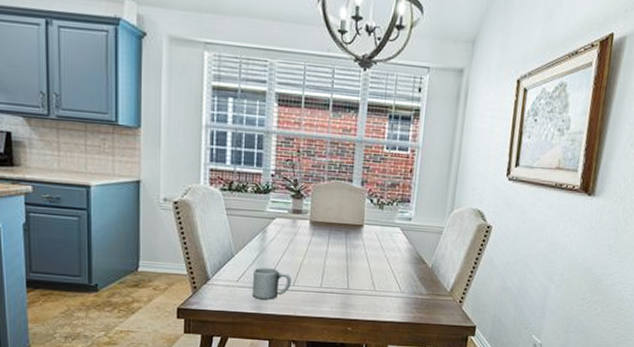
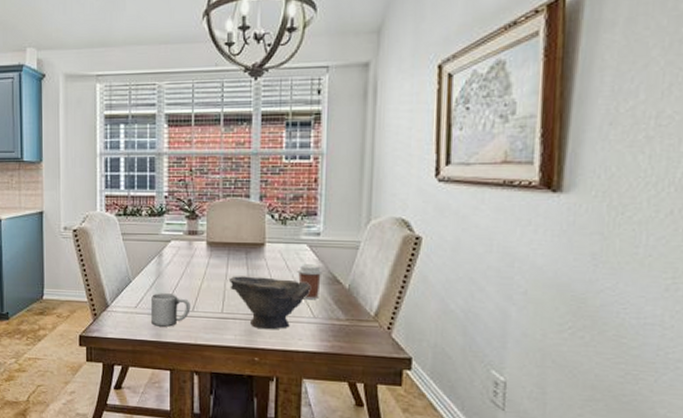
bowl: none [329,253,400,303] -> present [230,276,310,330]
coffee cup: none [389,245,411,277] -> present [297,264,323,300]

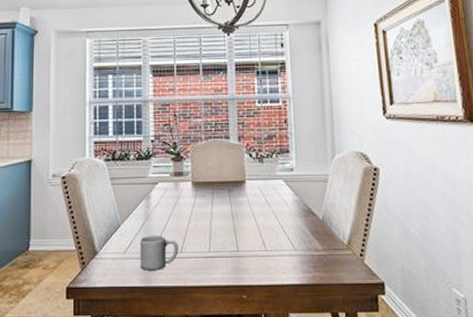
bowl: present [230,276,310,330] -> none [215,213,289,266]
coffee cup: present [297,264,323,300] -> none [276,198,299,233]

